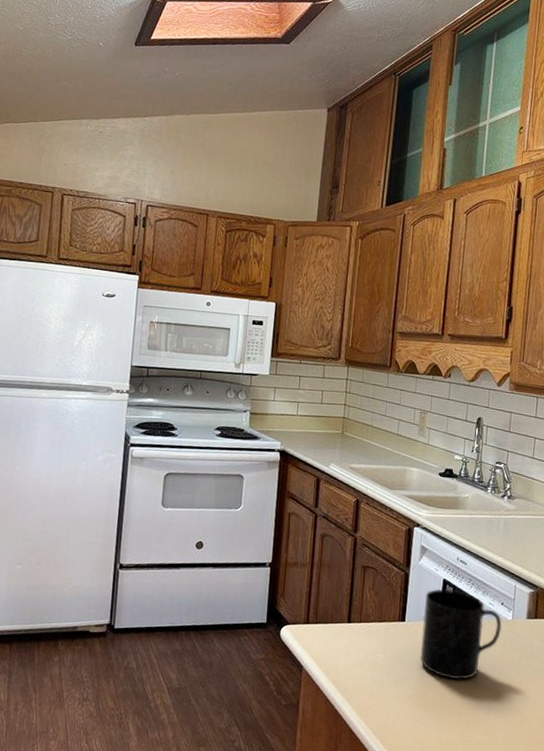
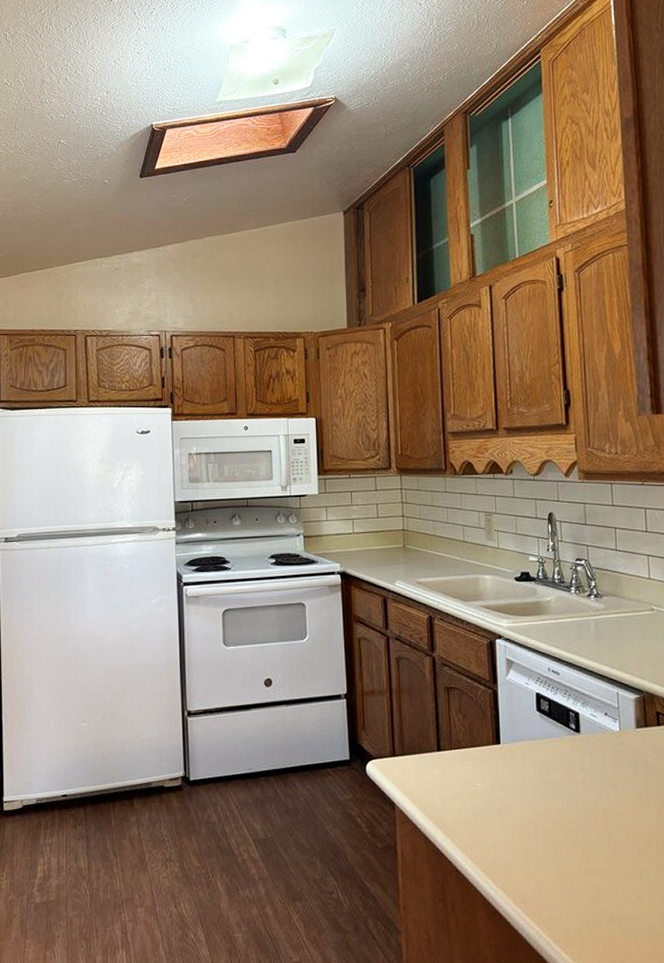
mug: present [420,589,502,680] -> none [518,704,609,804]

